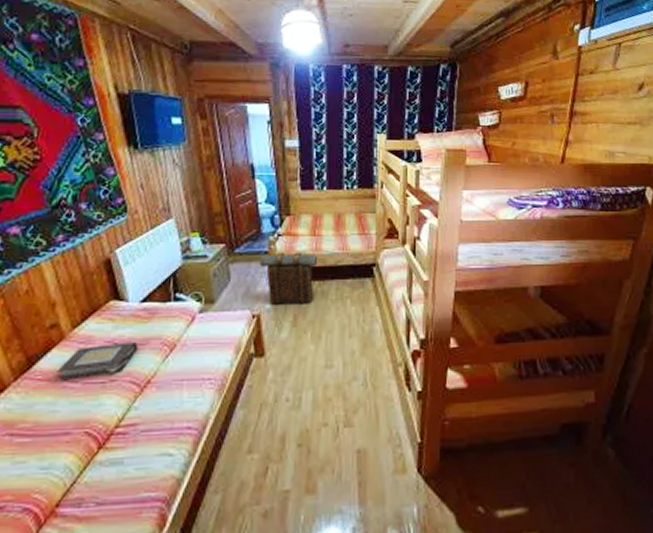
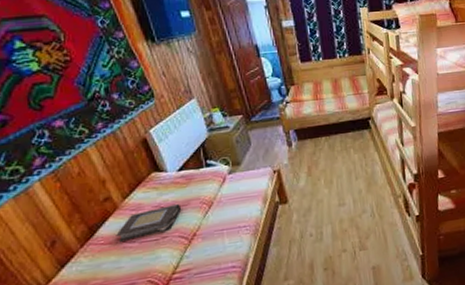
backpack: present [260,252,318,304] -> none [273,115,323,160]

